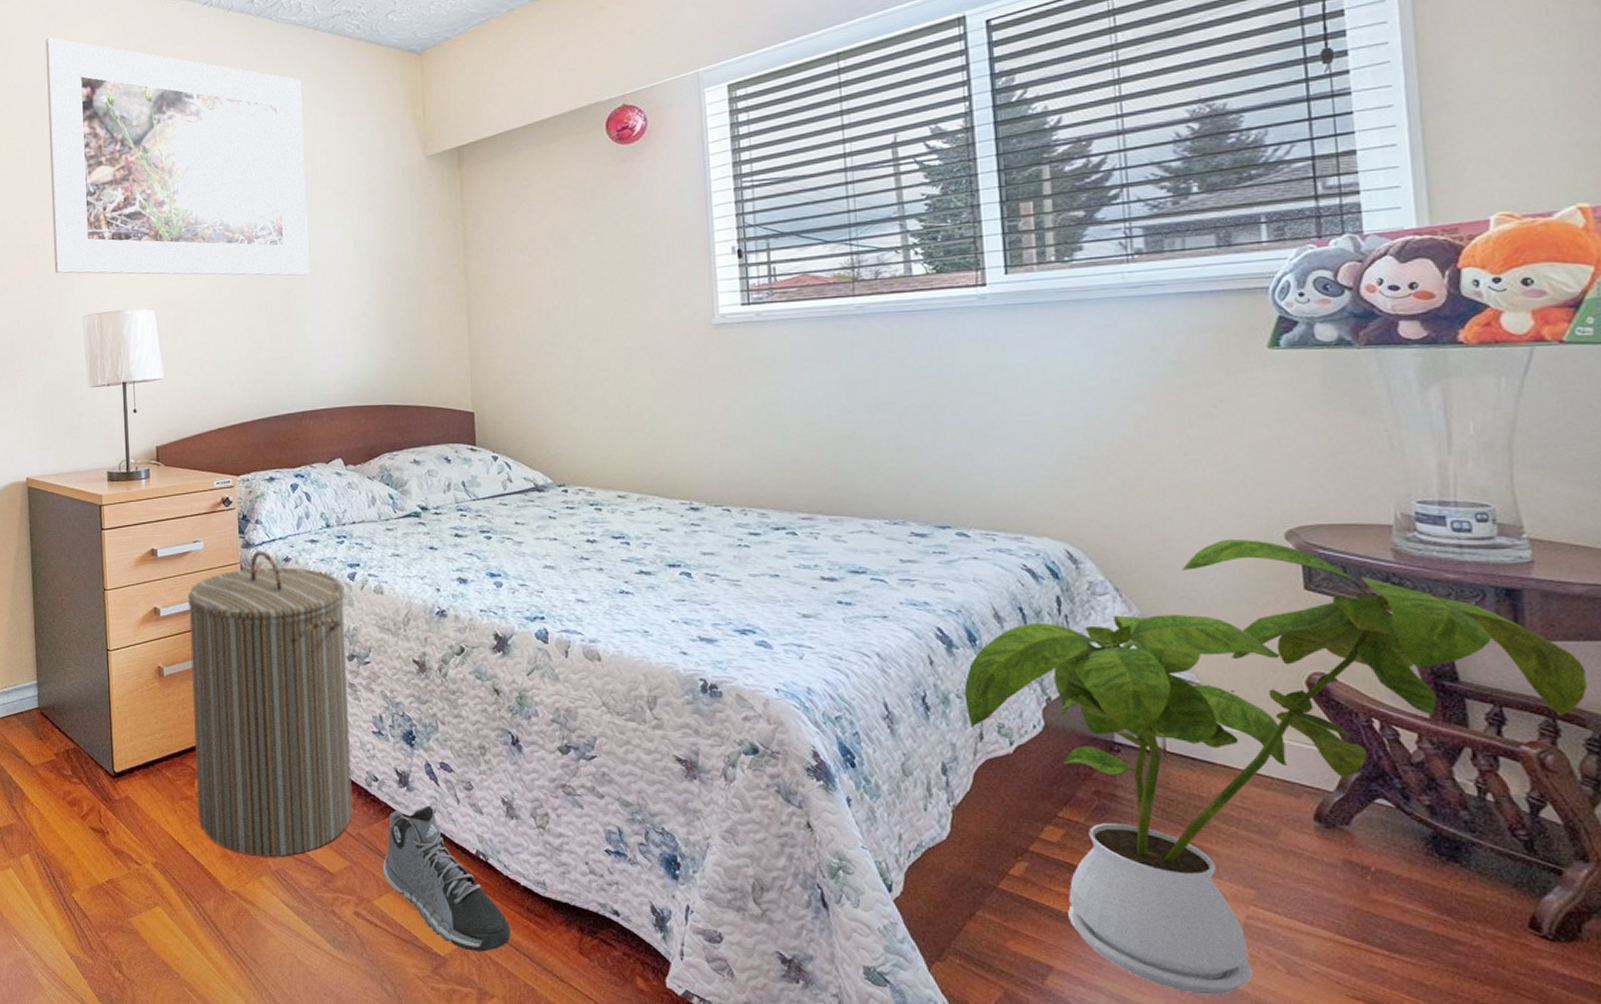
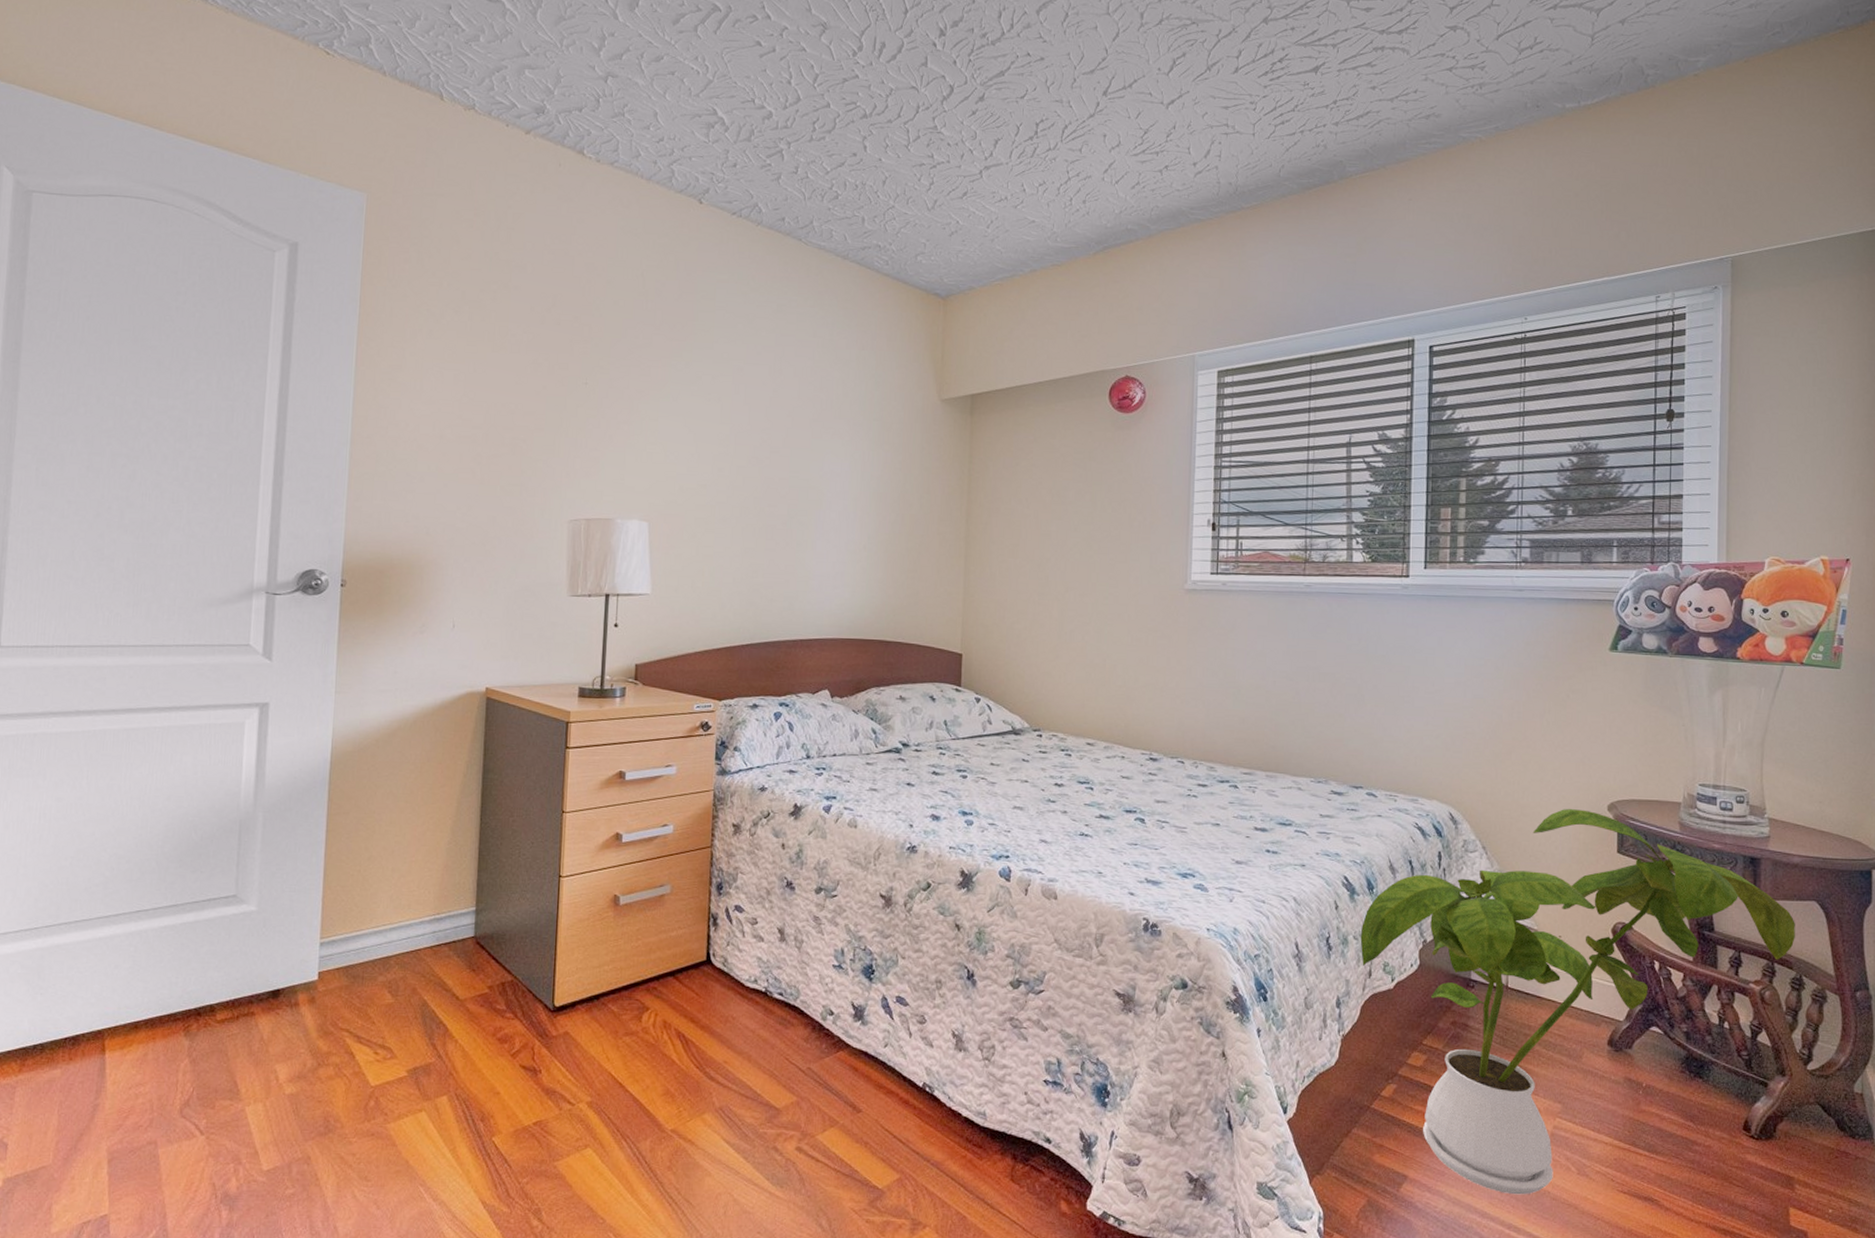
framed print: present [45,37,310,276] -> none [541,221,825,503]
laundry hamper: present [187,551,353,858] -> none [642,778,818,1094]
sneaker: present [382,805,511,952] -> none [829,1039,949,1183]

